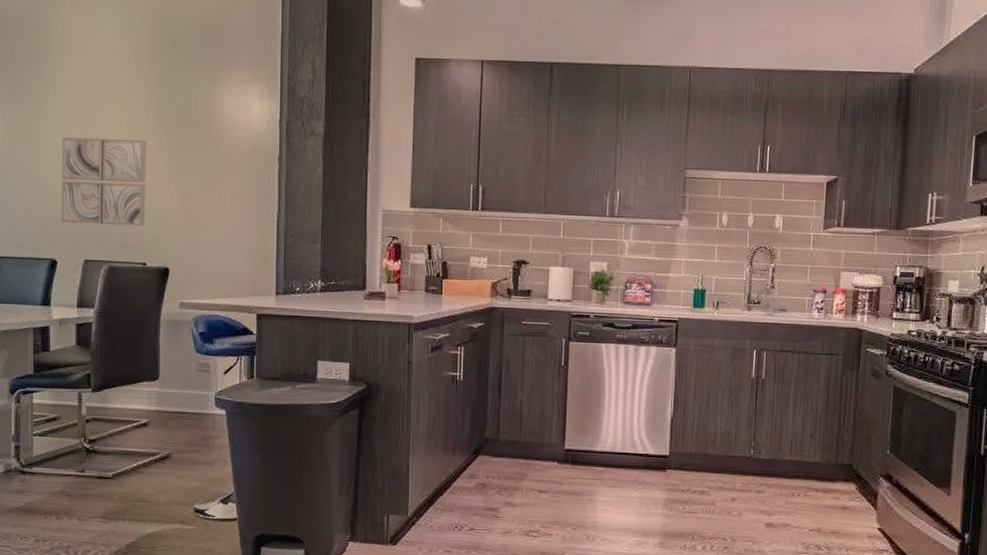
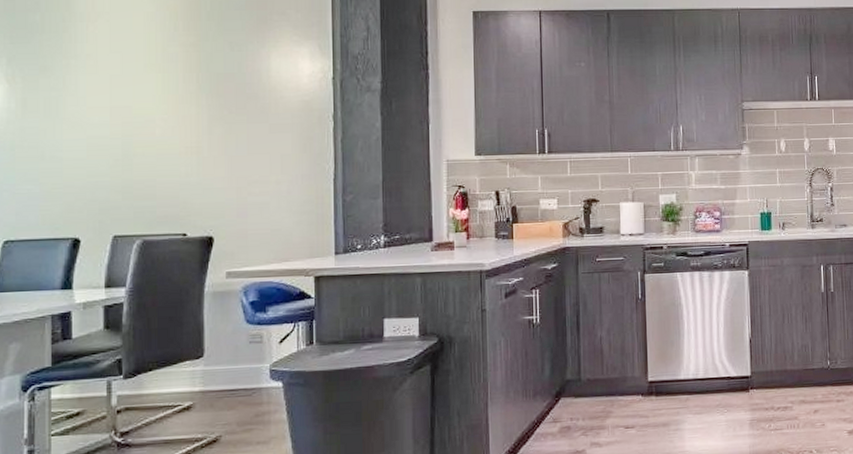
wall art: present [61,137,146,226] -> none [85,106,185,199]

